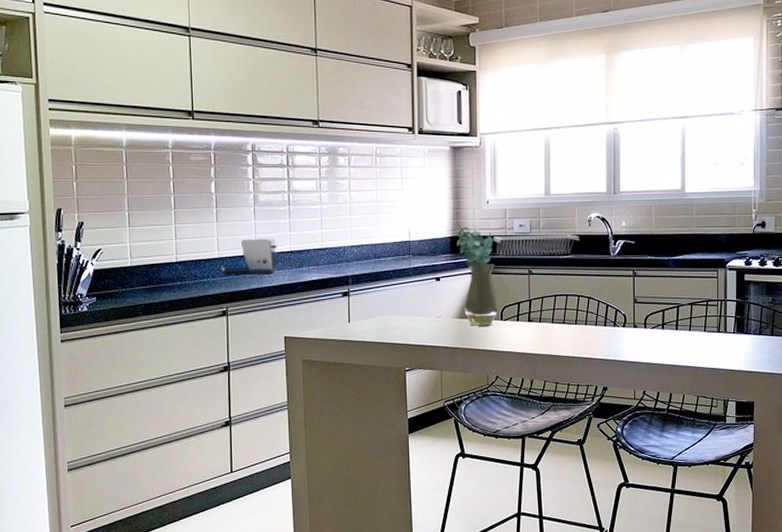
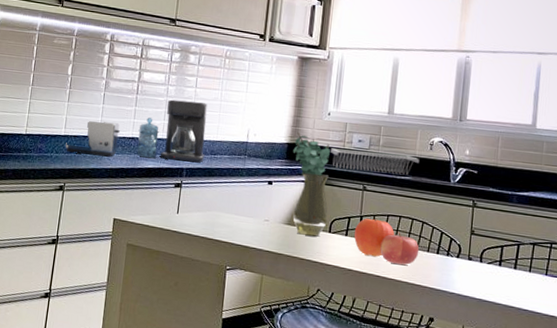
canister: none [296,227,319,270] -> present [136,117,159,159]
coffee maker: none [322,206,369,269] -> present [159,99,208,163]
fruit: none [525,299,564,338] -> present [354,217,395,257]
fruit: none [551,310,588,342] -> present [380,231,419,266]

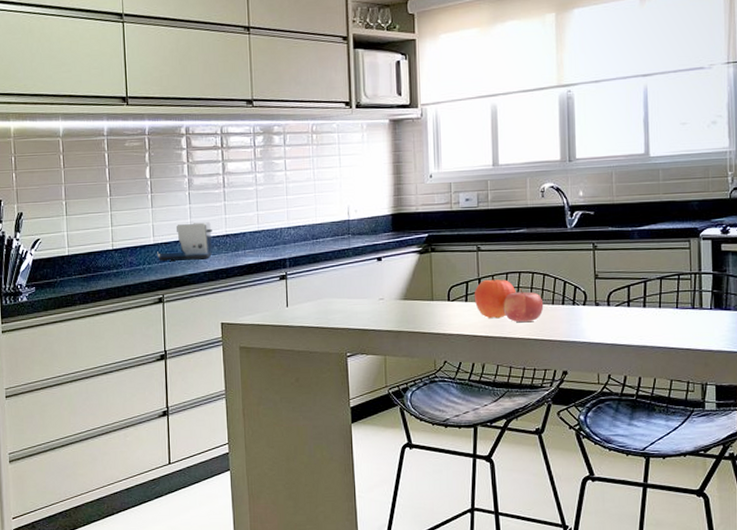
canister: present [136,117,159,159] -> none [232,209,255,254]
coffee maker: present [159,99,208,163] -> none [257,186,307,252]
vase: present [293,132,331,237] -> none [398,201,445,308]
dish rack: present [330,148,420,175] -> none [437,207,532,233]

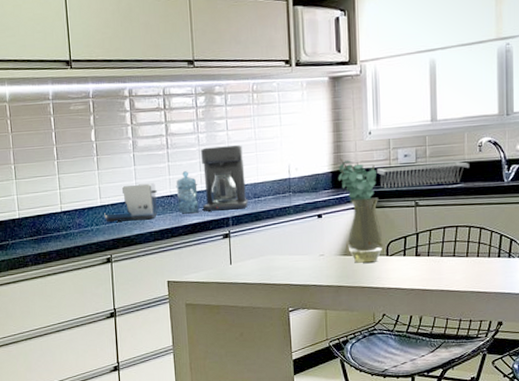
canister: none [232,209,255,254] -> present [176,170,199,214]
coffee maker: none [257,186,307,252] -> present [200,145,249,212]
vase: none [398,201,445,308] -> present [338,158,383,263]
dish rack: none [437,207,532,233] -> present [376,162,470,189]
fruit: present [474,278,517,319] -> none [412,232,454,273]
fruit: present [503,288,544,323] -> none [440,242,480,276]

